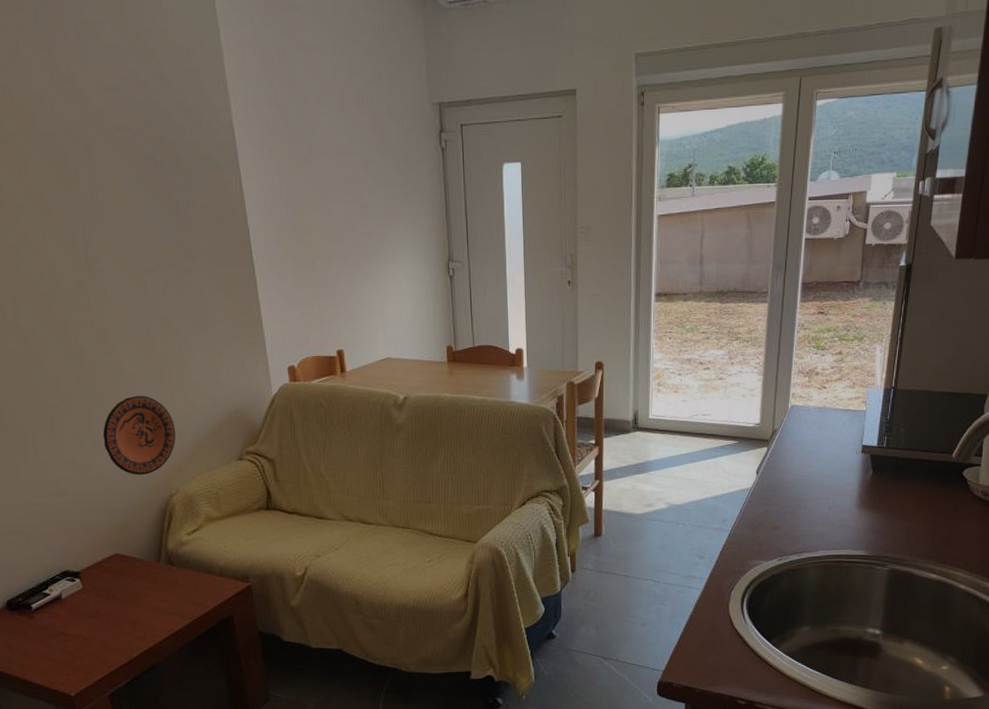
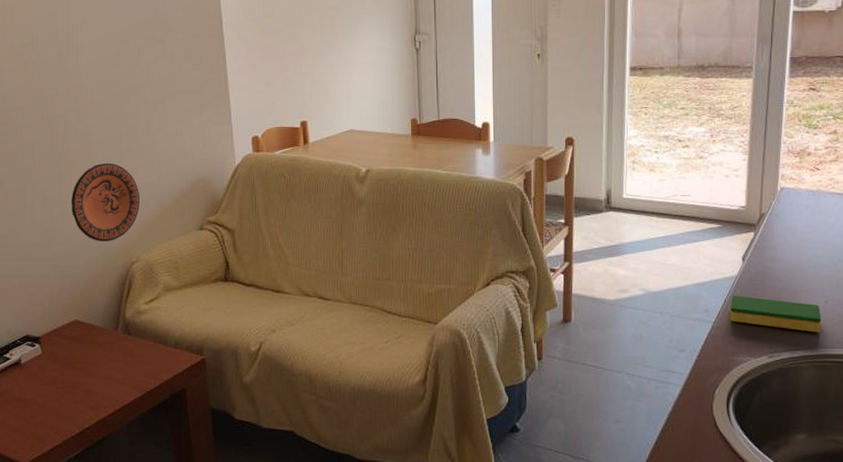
dish sponge: none [745,505,825,537] -> present [730,295,822,333]

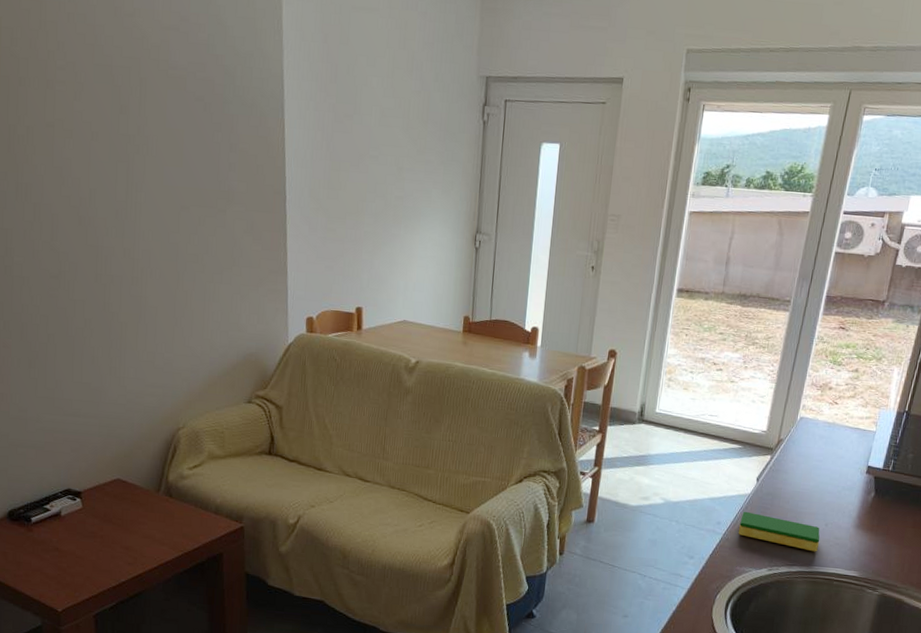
decorative plate: present [71,163,141,243] -> none [120,328,191,406]

